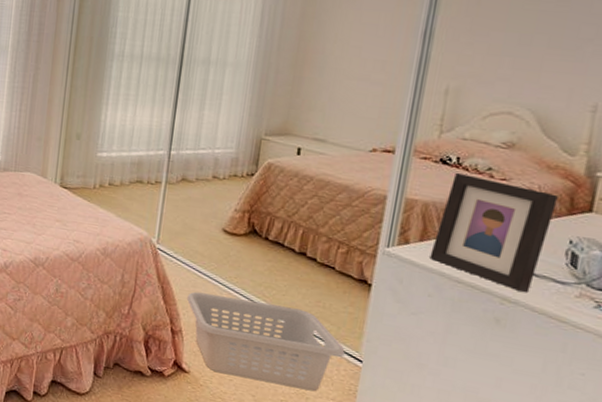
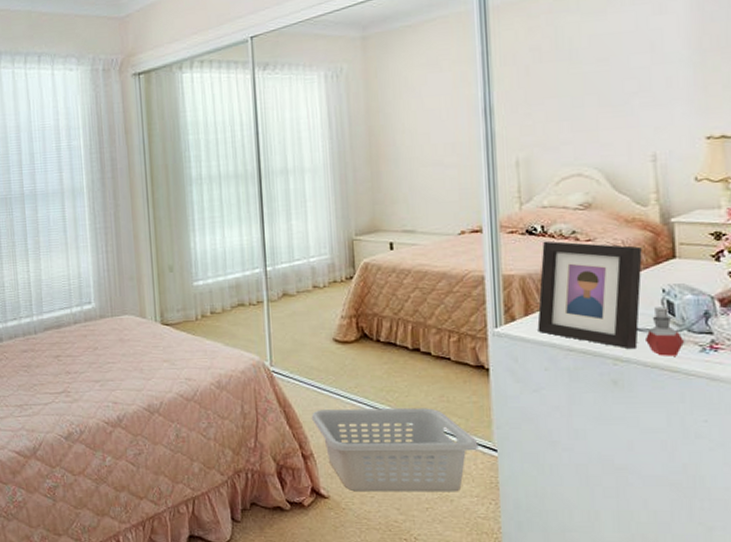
perfume bottle: none [539,256,581,307] -> present [646,307,685,356]

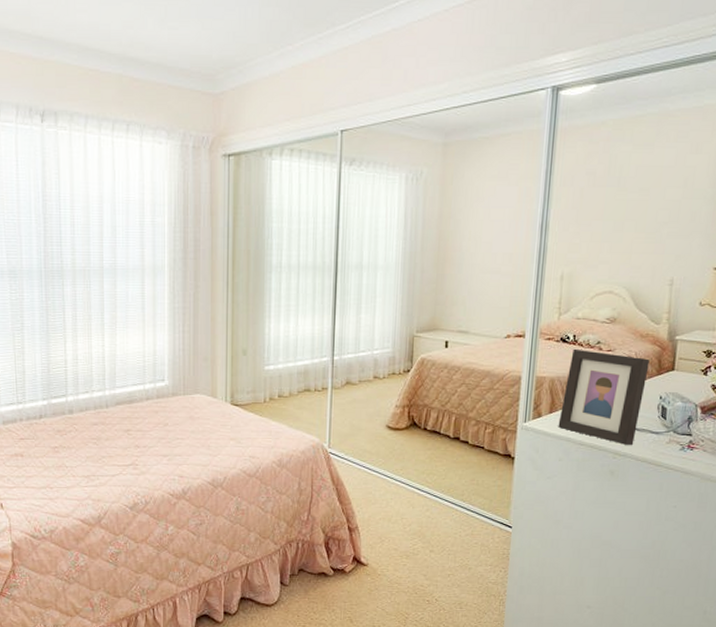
laundry basket: present [311,408,478,492] -> none [359,488,497,561]
perfume bottle: present [646,307,685,356] -> none [641,411,670,453]

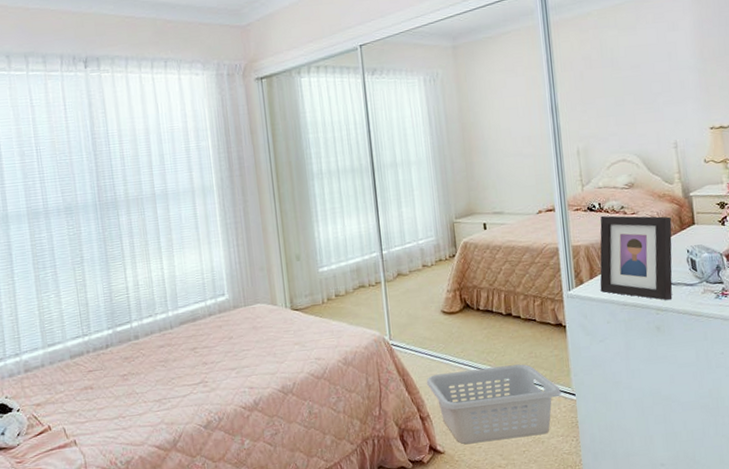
laundry basket: none [359,488,497,561] -> present [426,364,561,445]

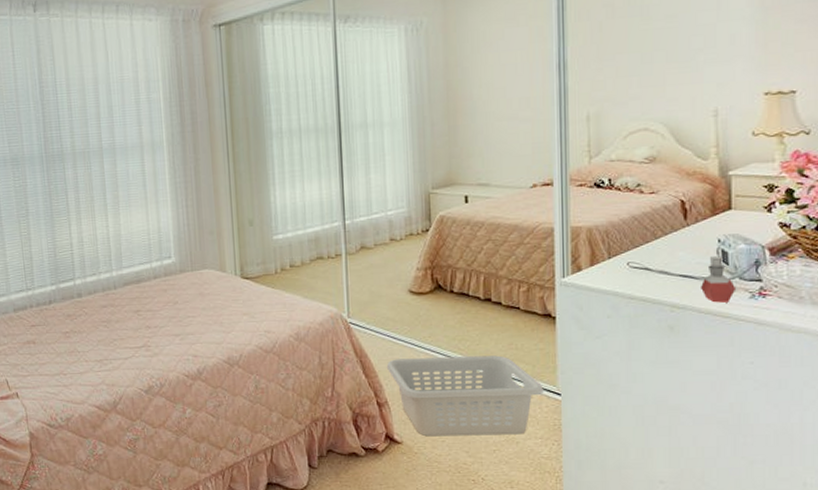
picture frame: present [600,215,673,300] -> none [602,193,701,296]
perfume bottle: none [678,264,705,304] -> present [701,256,737,303]

